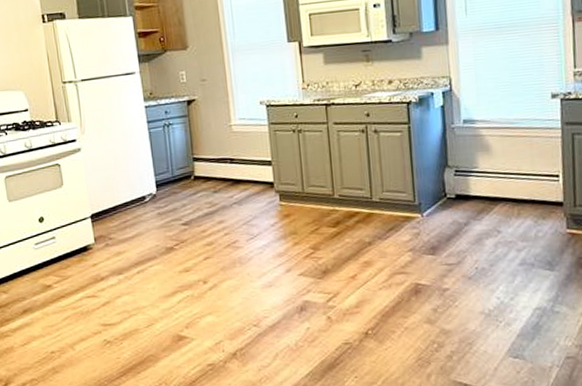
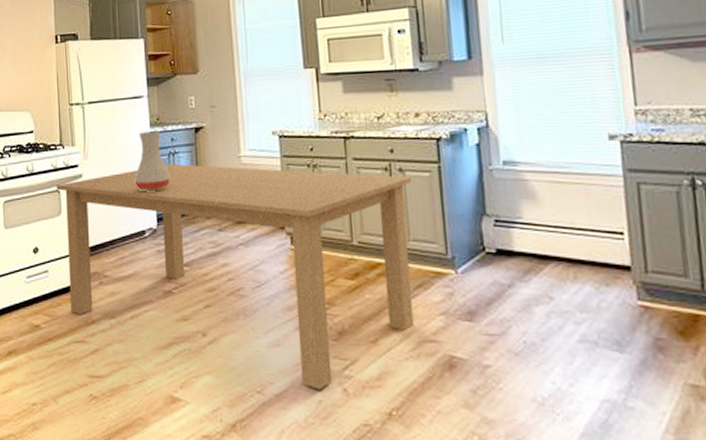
dining table: none [56,134,386,319] -> present [56,163,414,390]
vase: none [132,105,167,162] -> present [134,131,171,192]

